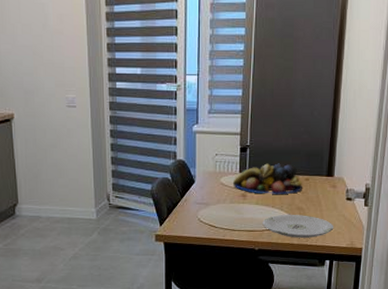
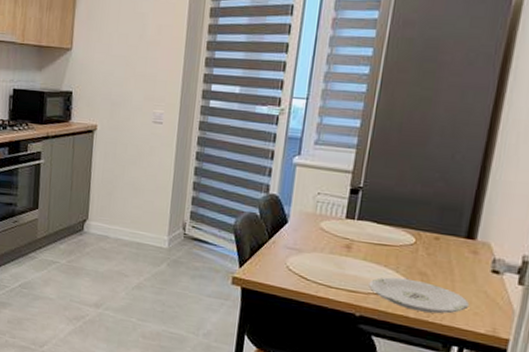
fruit bowl: present [232,163,302,194] -> none [335,211,430,254]

